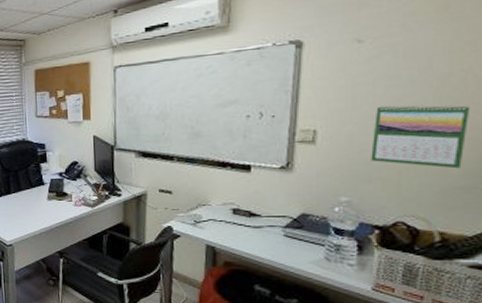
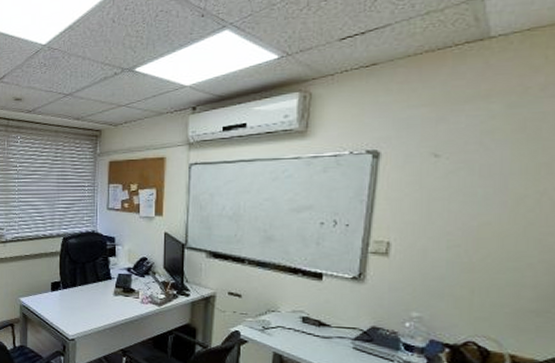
calendar: present [371,104,471,169] -> none [443,222,545,291]

